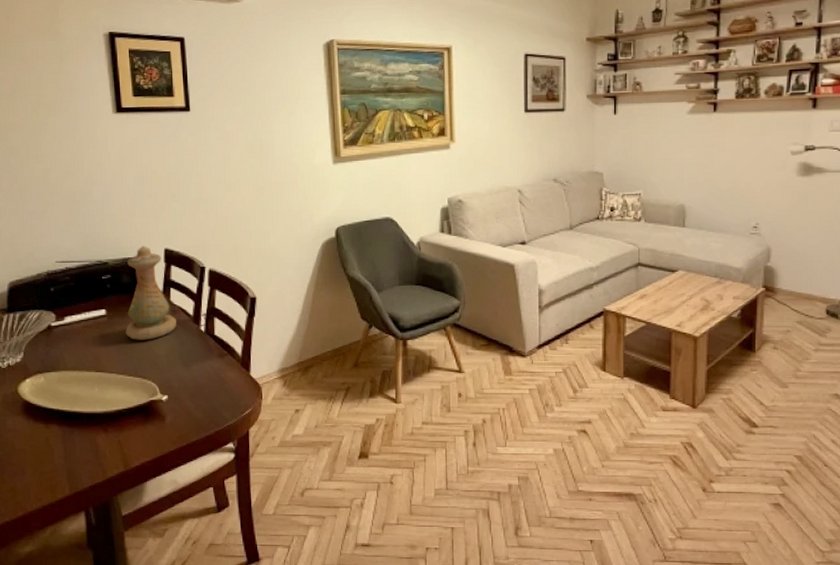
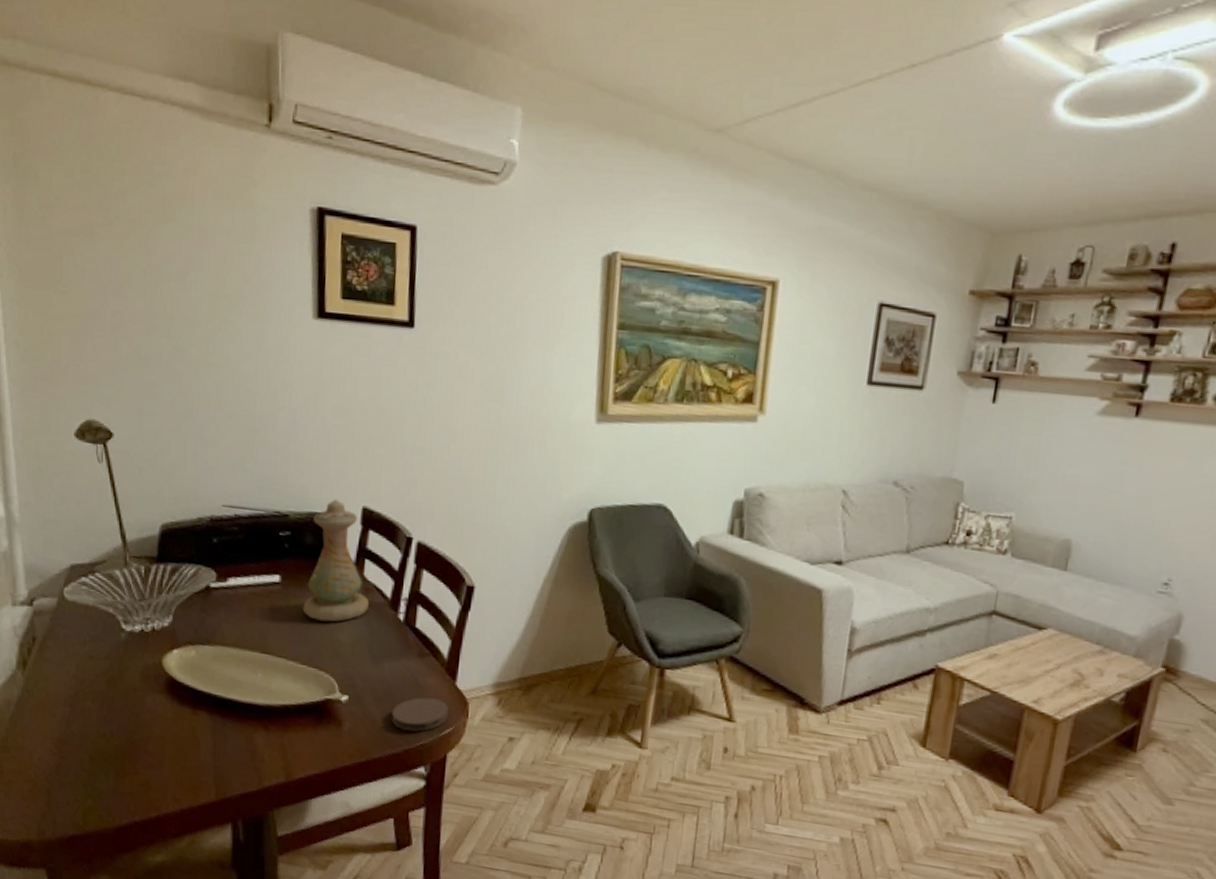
coaster: none [203,388,247,416] -> present [392,697,448,732]

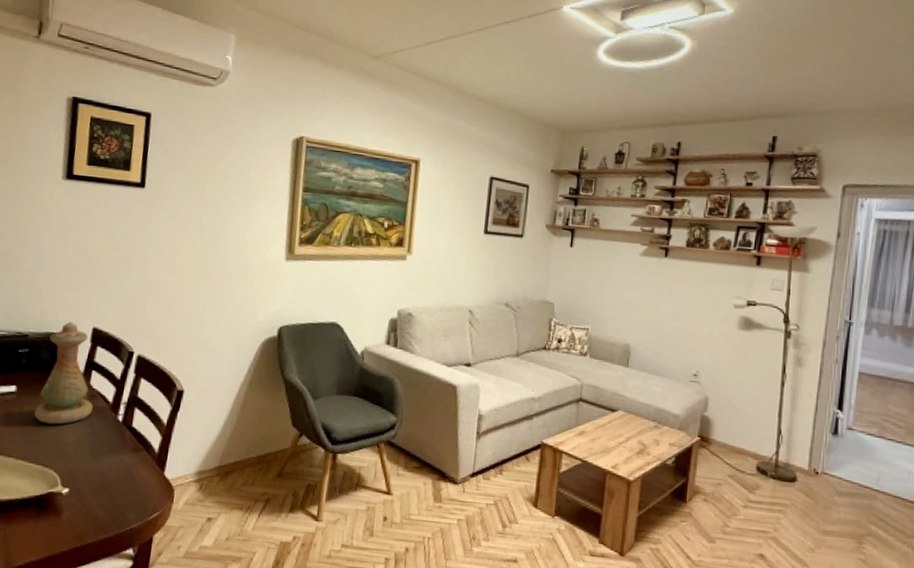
coaster: present [392,697,448,732] -> none [106,486,157,517]

